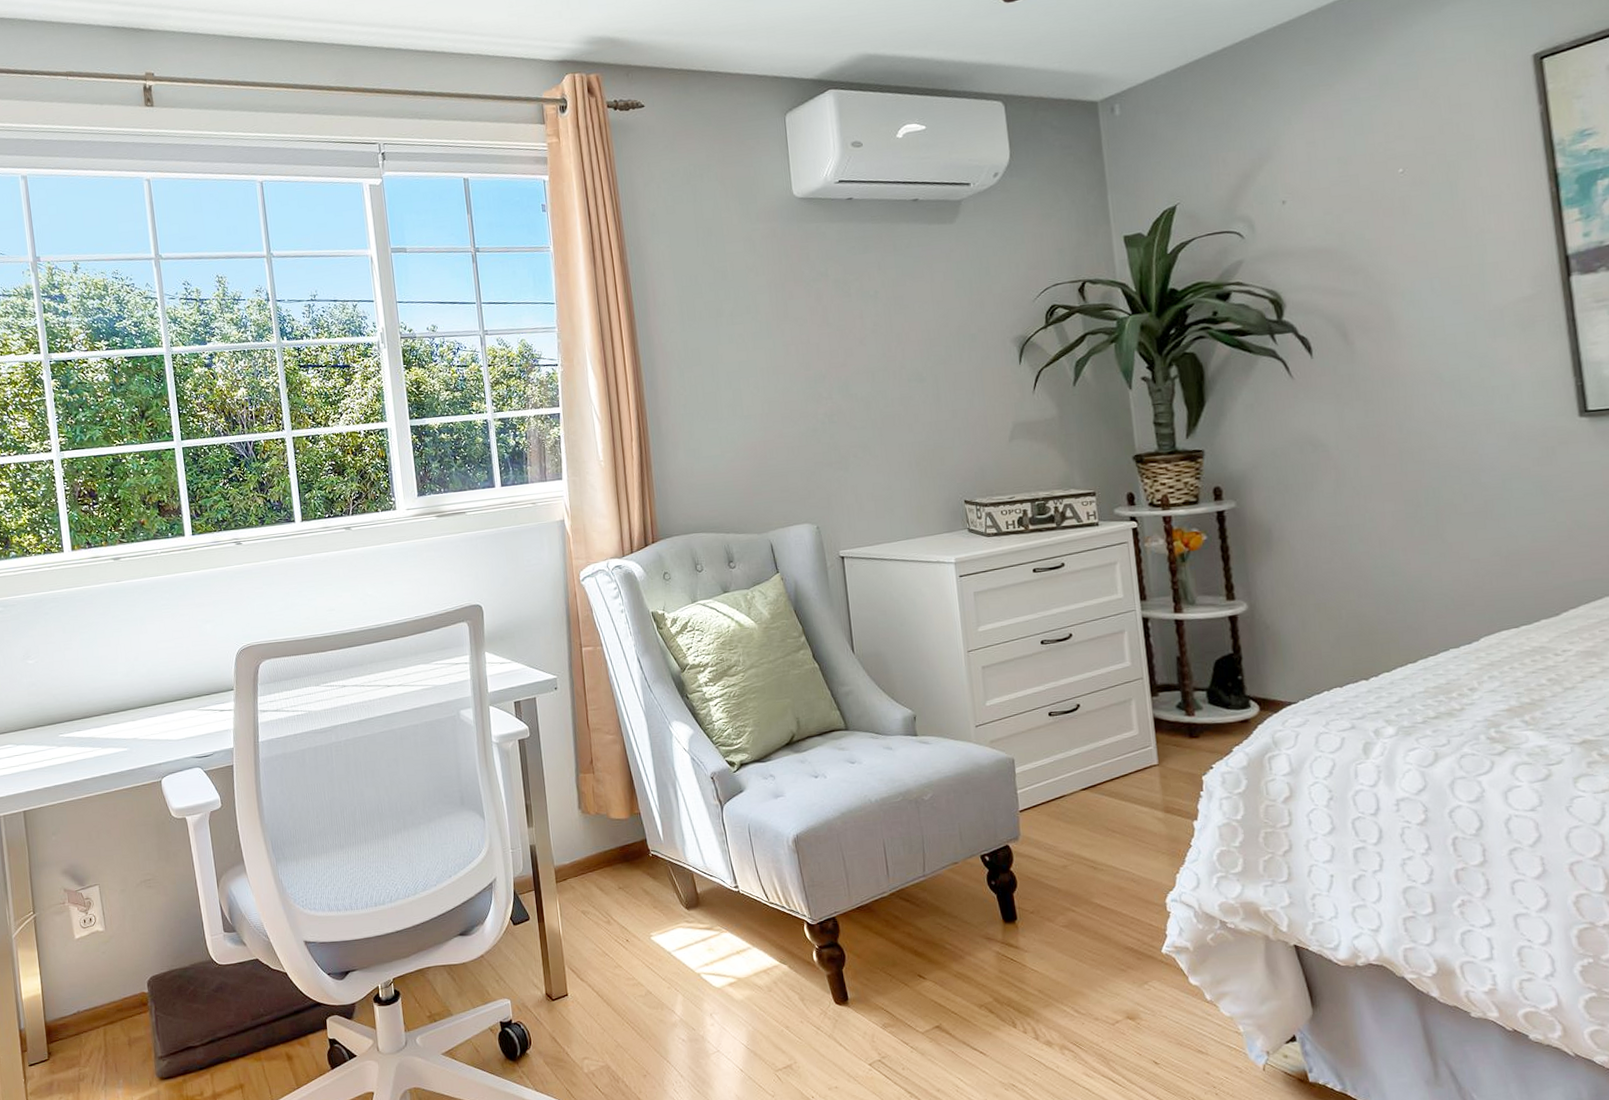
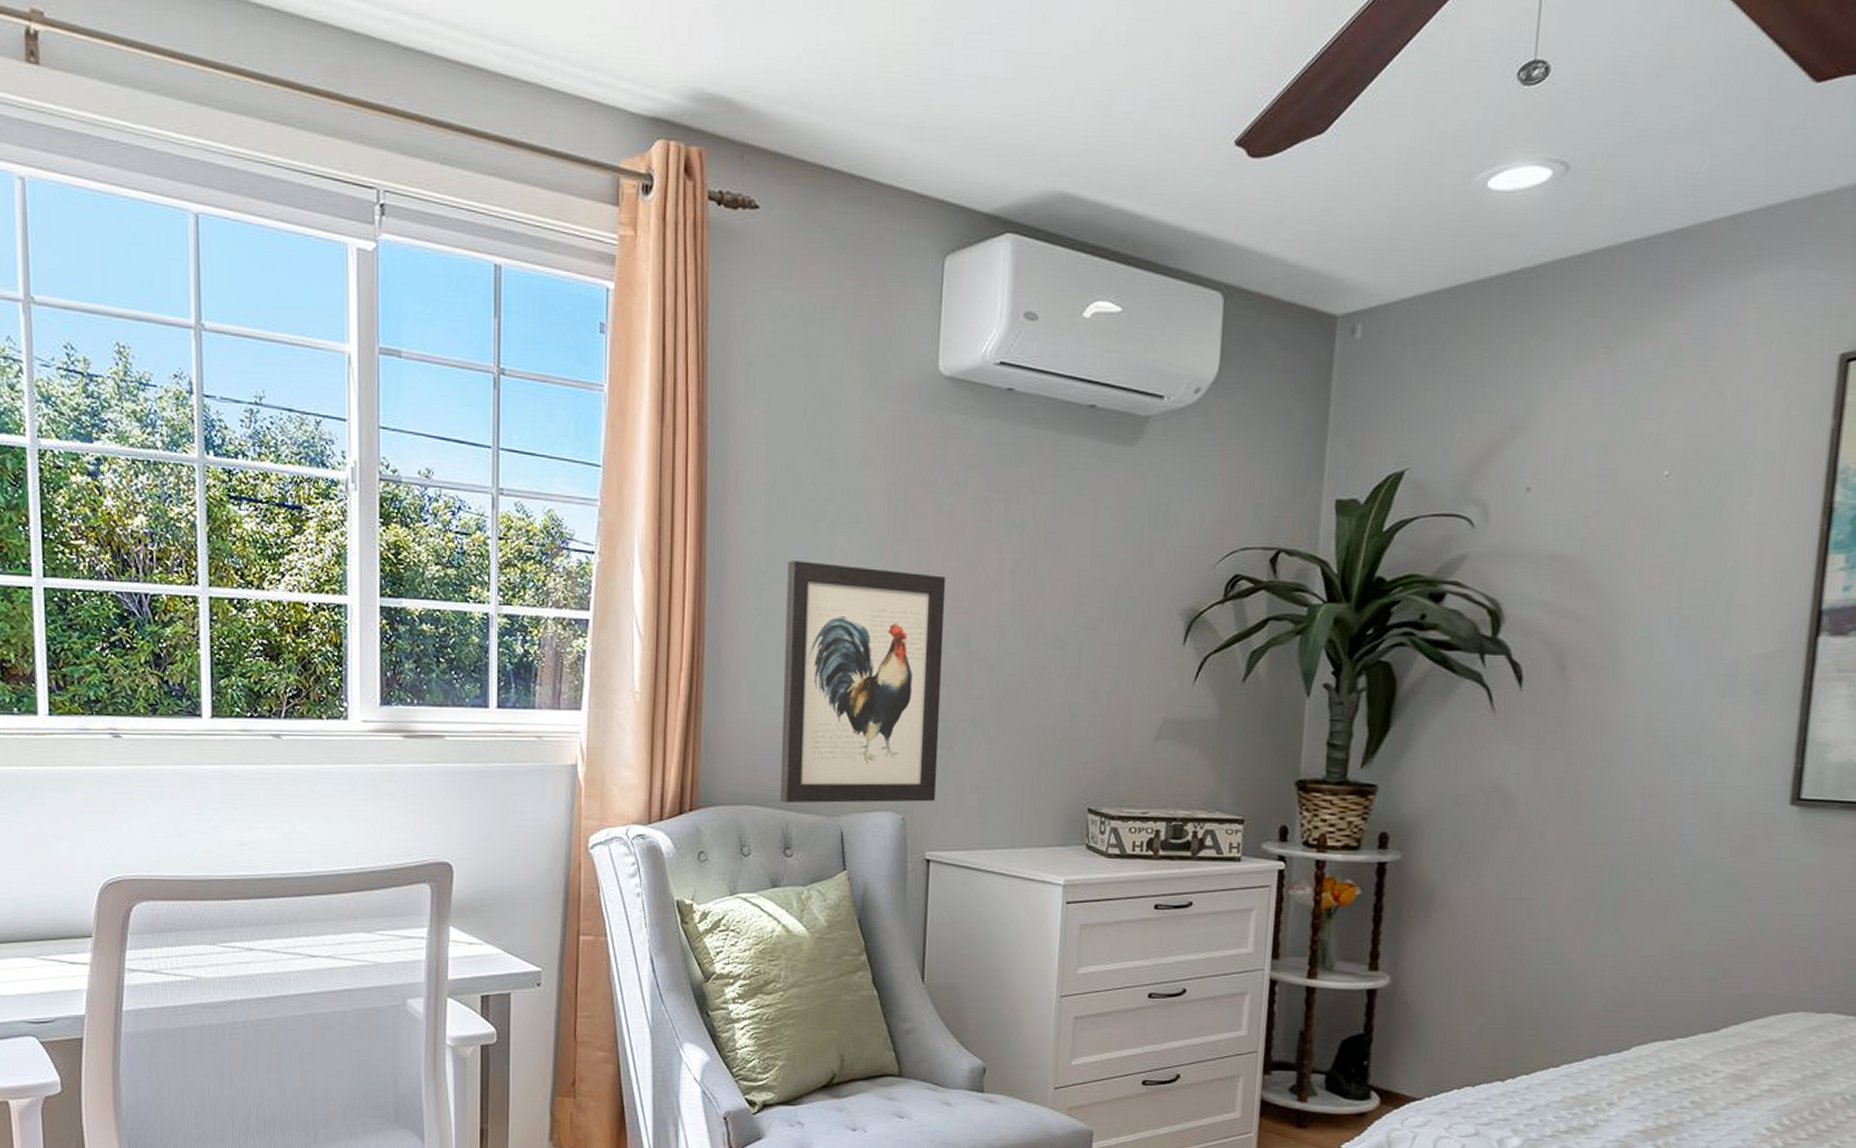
wall art: none [700,341,841,528] -> present [779,561,946,804]

